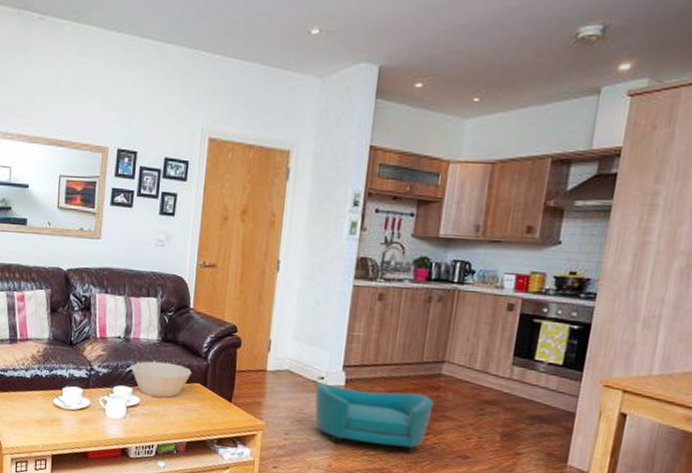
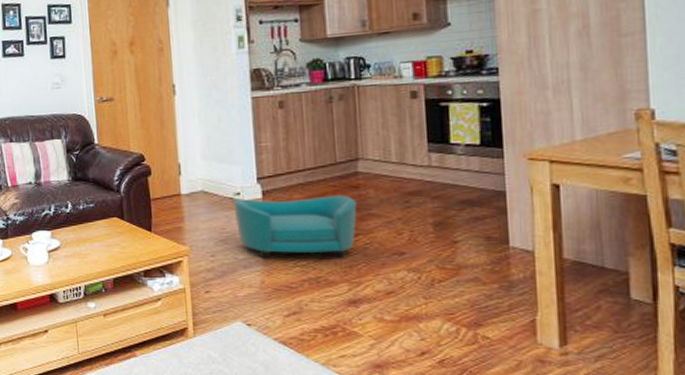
bowl: present [130,361,192,398] -> none [46,201,107,238]

